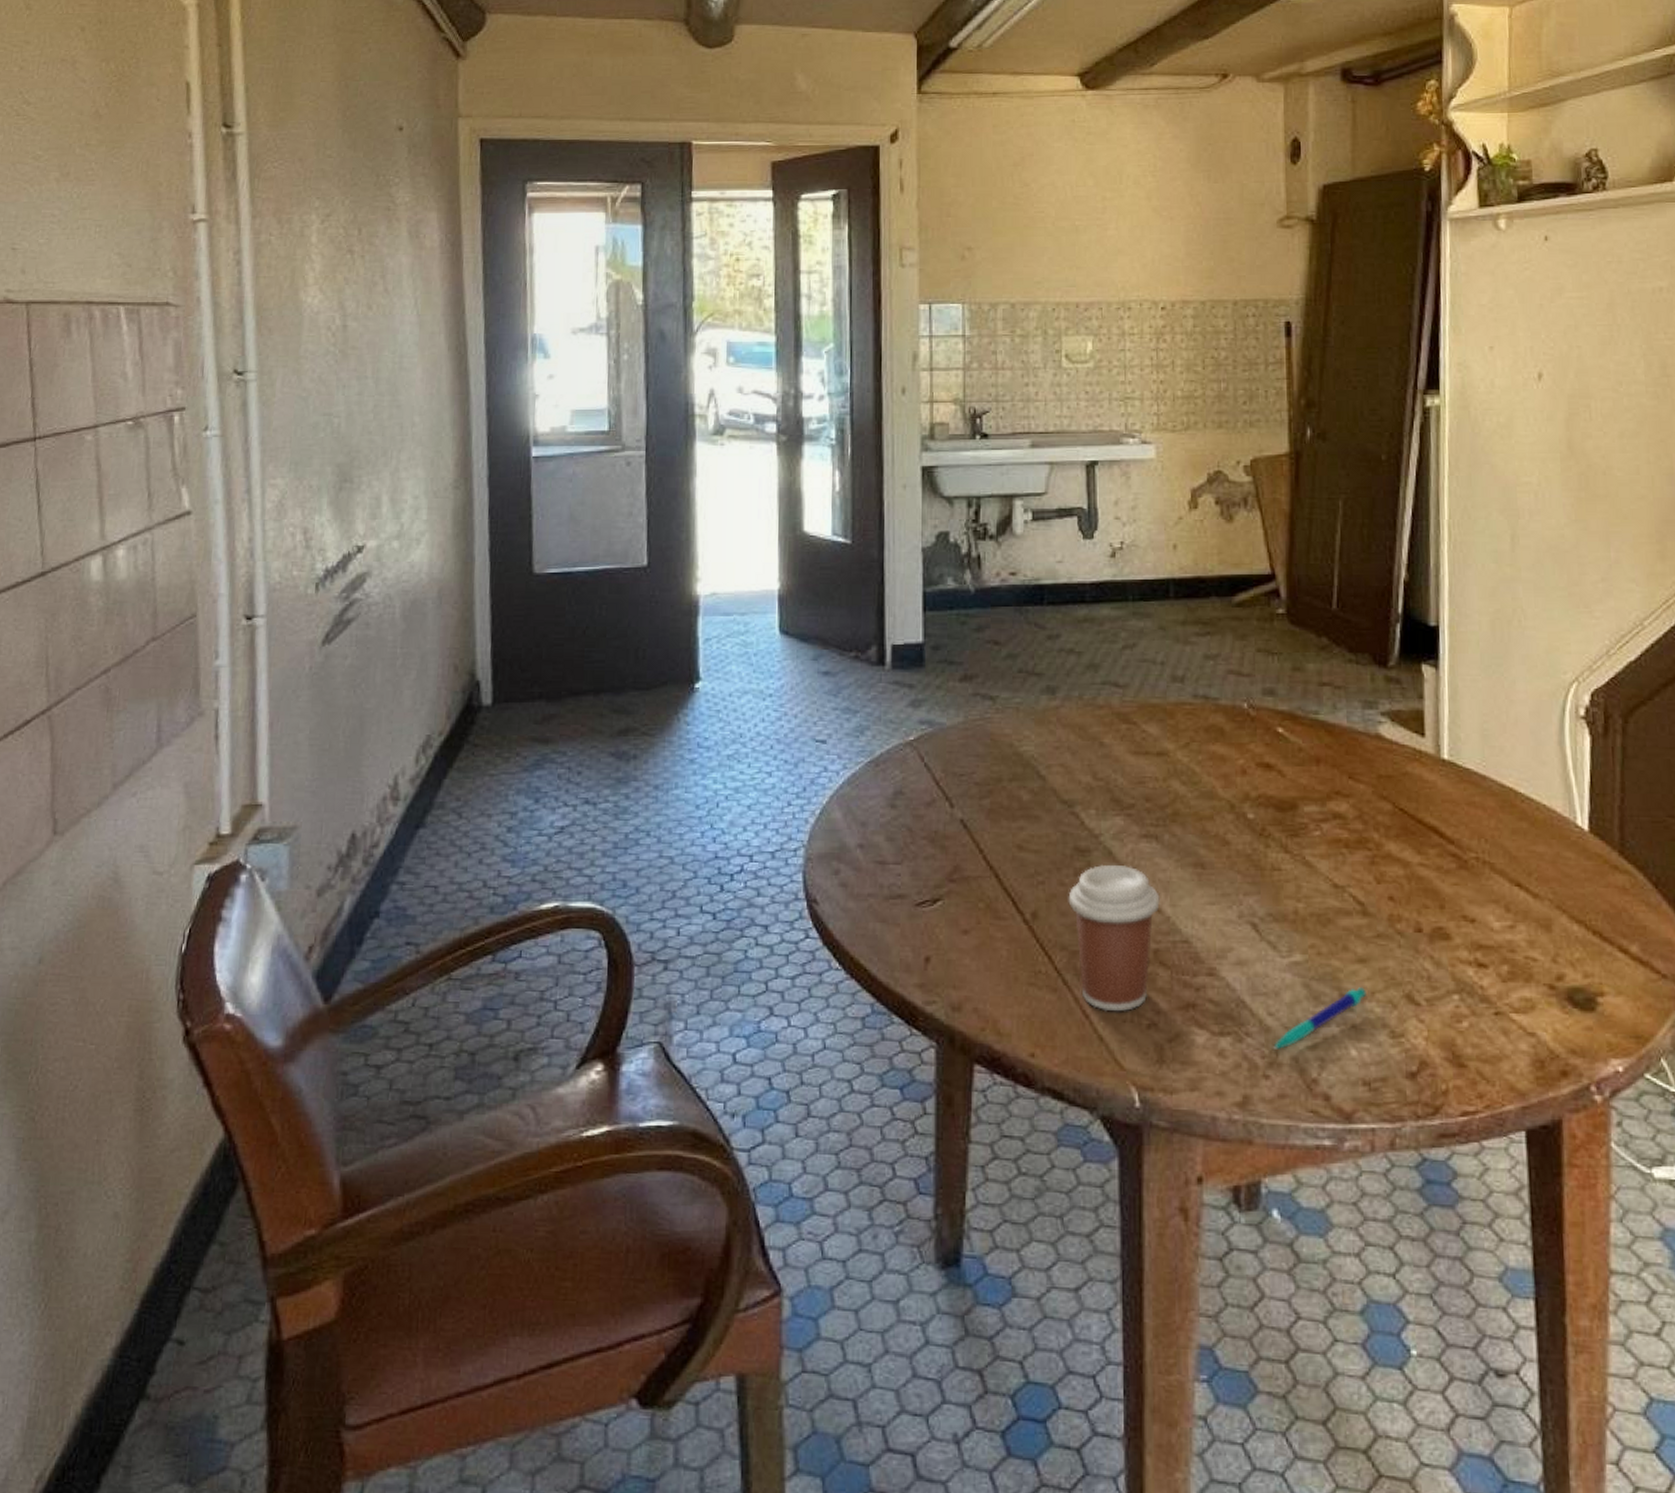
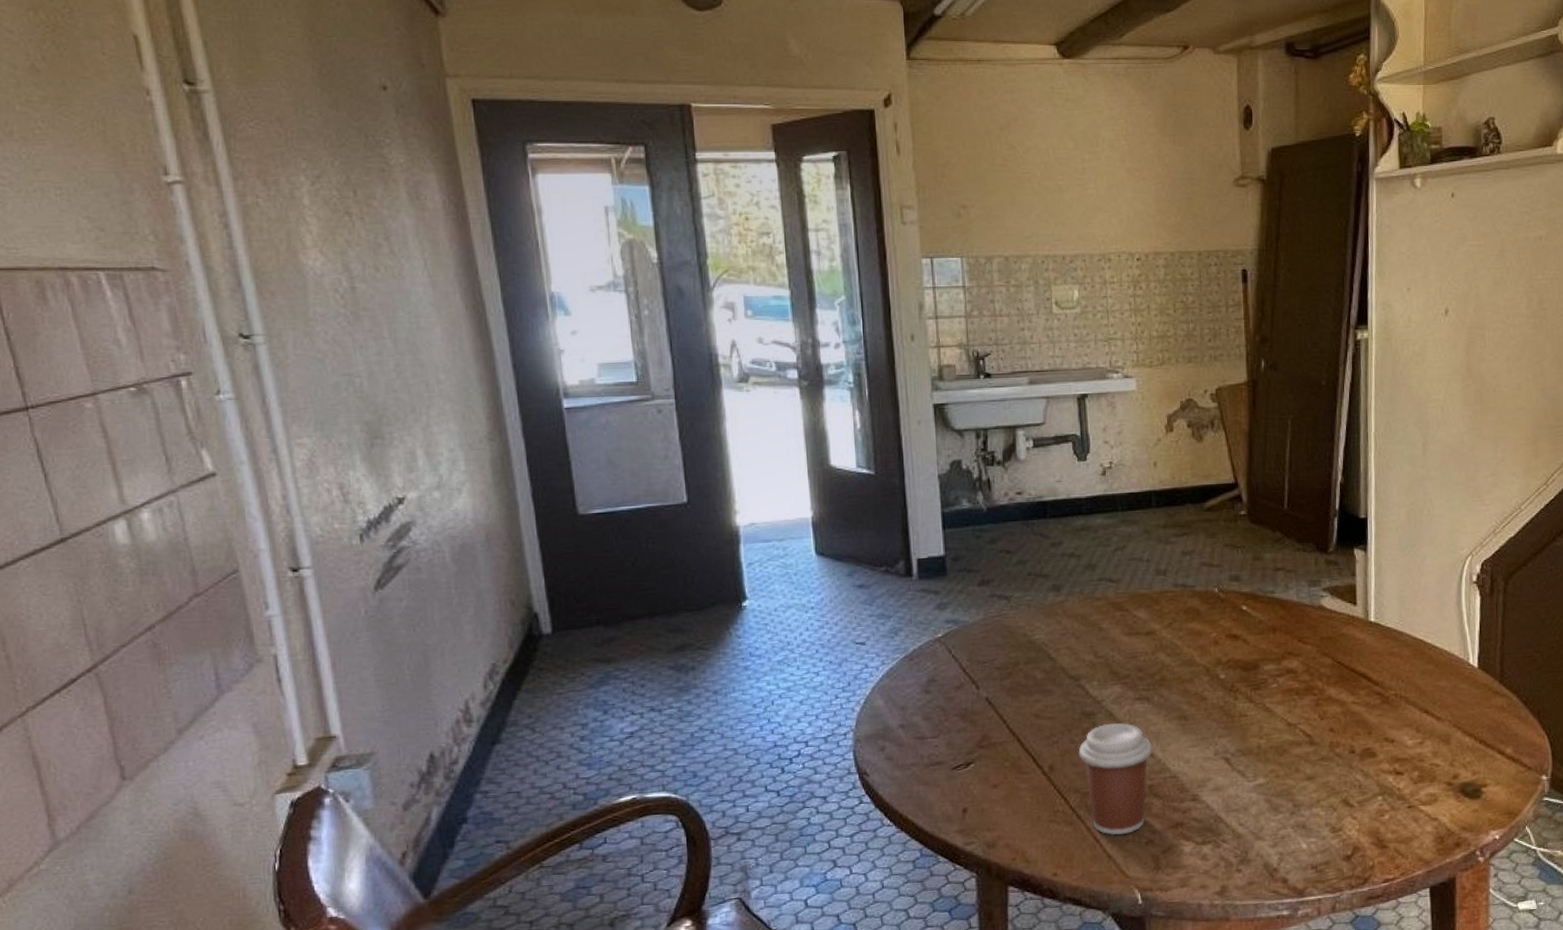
pen: present [1273,987,1366,1049] -> none [1244,798,1313,850]

